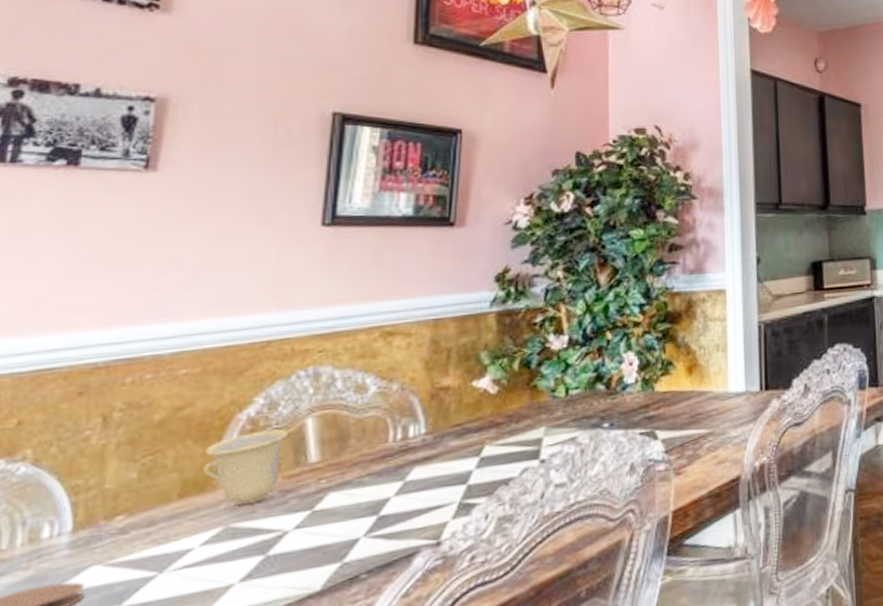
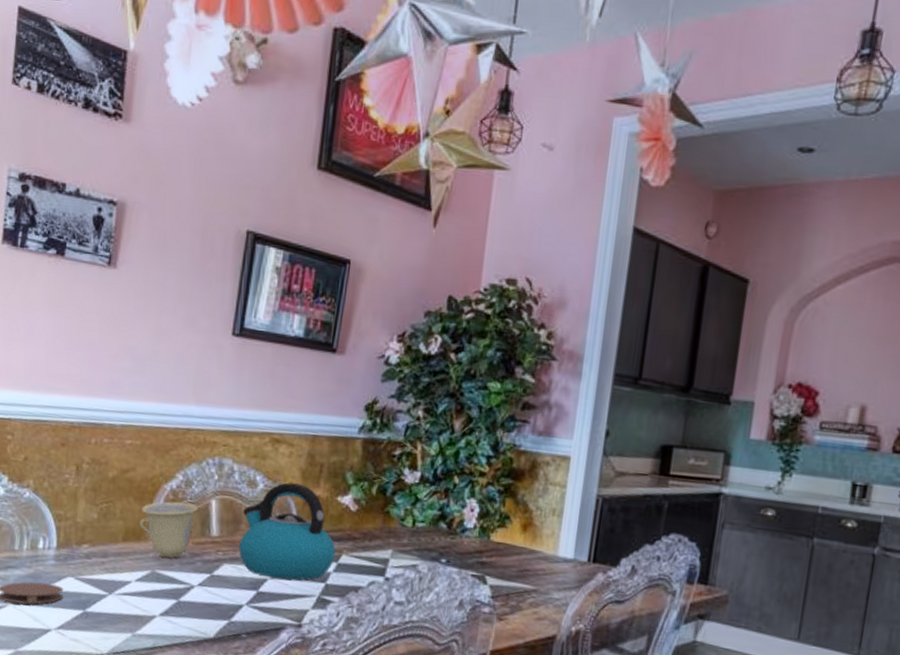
kettle: none [349,376,476,496] -> present [239,482,336,580]

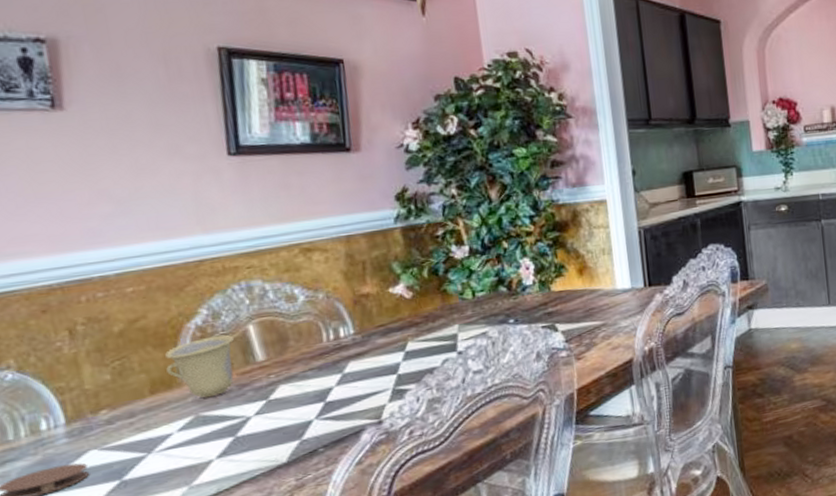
kettle: present [239,482,336,580] -> none [288,285,401,386]

